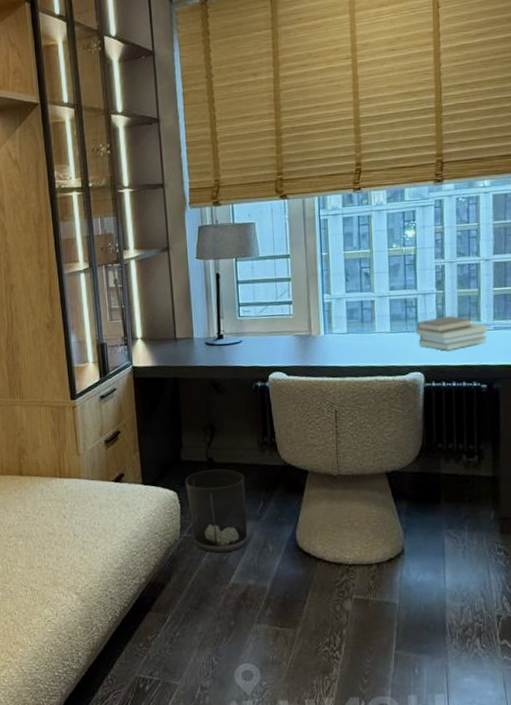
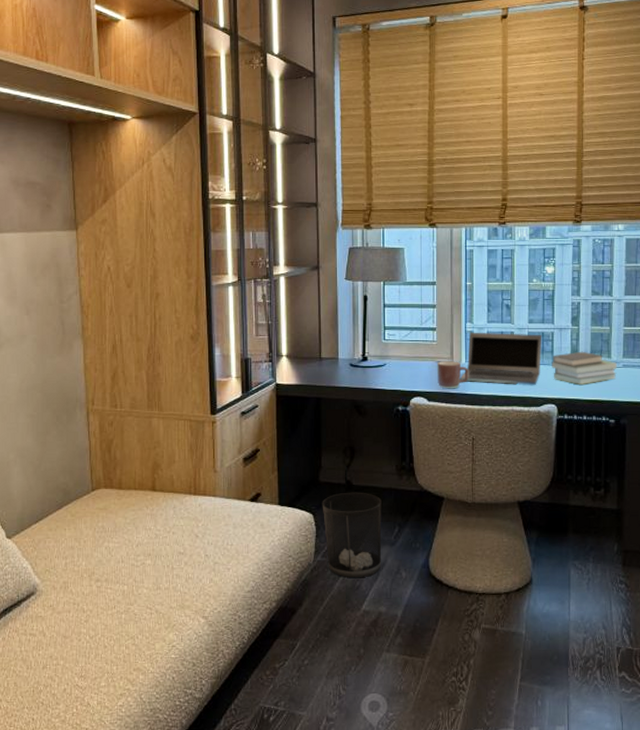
mug: none [295,334,329,363] -> present [437,361,469,389]
laptop: none [320,301,405,354] -> present [461,332,542,385]

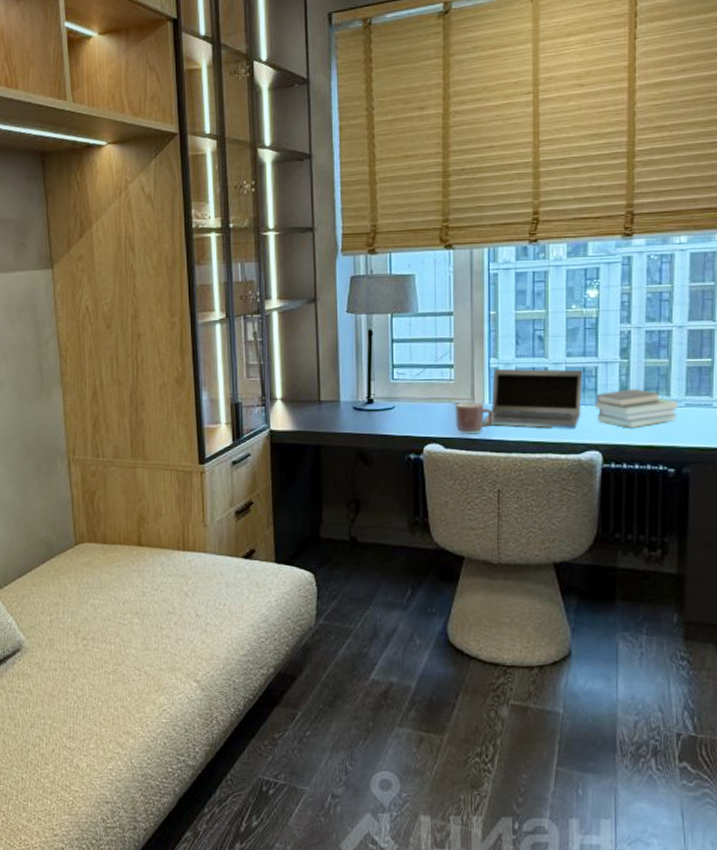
waste bin: present [322,492,382,579] -> none [323,549,393,645]

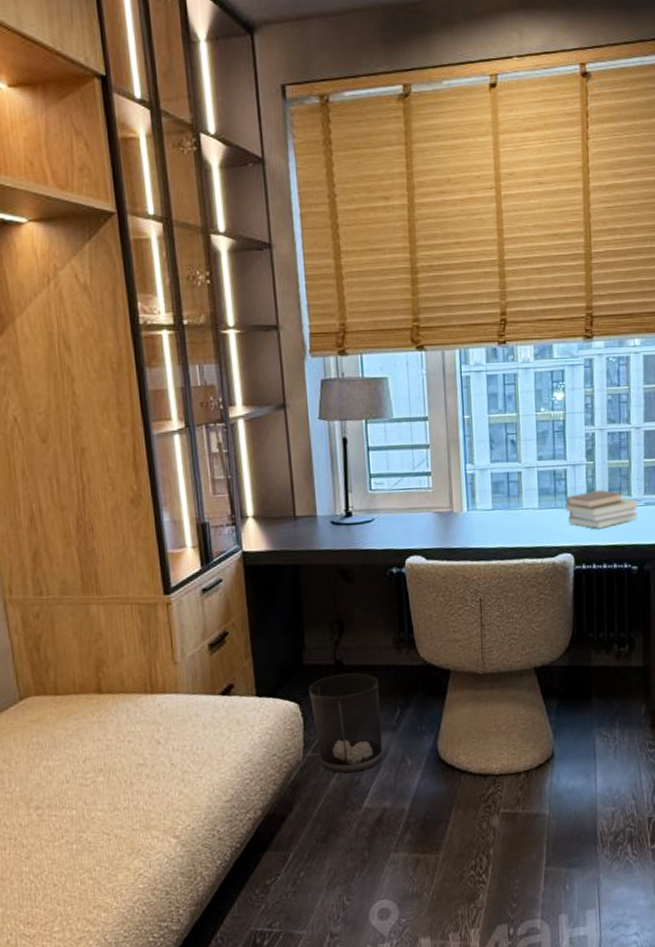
waste bin: none [323,549,393,645] -> present [308,672,383,774]
mug: present [456,402,493,435] -> none [435,510,472,544]
laptop: present [483,368,583,429] -> none [463,473,554,534]

